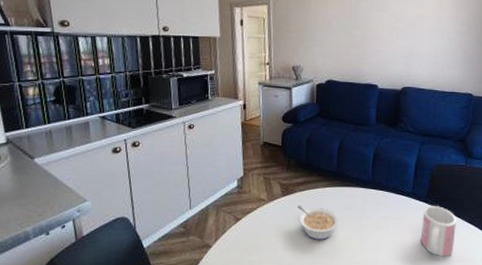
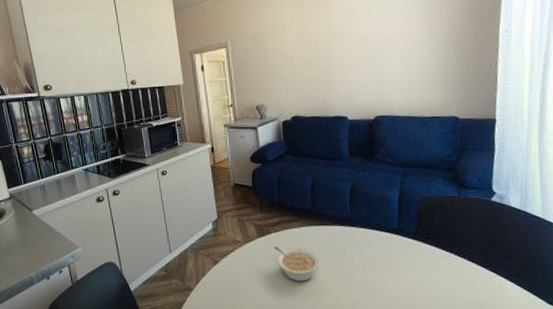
mug: present [420,206,456,257] -> none [413,243,455,300]

